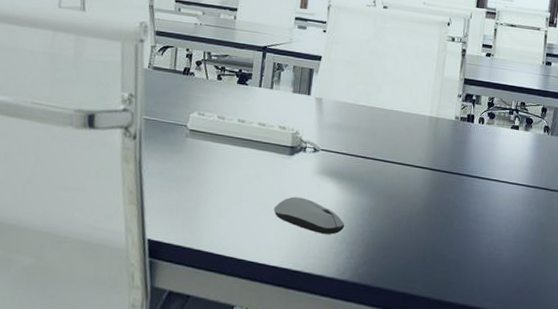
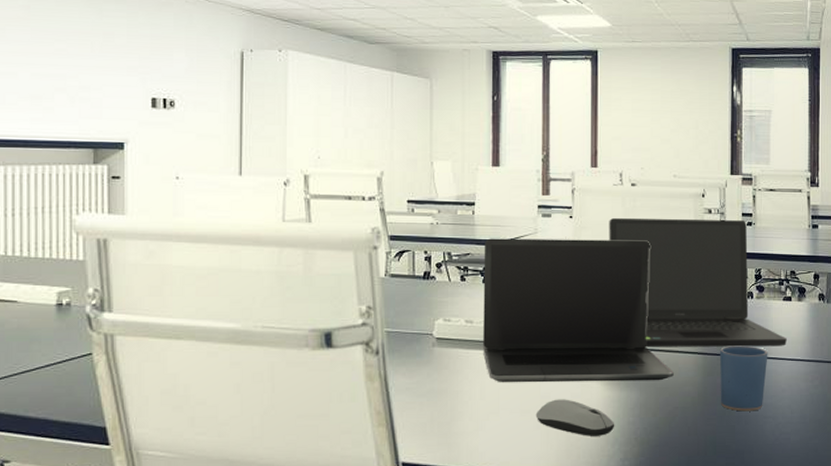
laptop computer: none [231,43,404,190] -> present [483,238,674,383]
laptop: none [357,36,510,171] -> present [609,218,787,347]
mug: none [443,165,492,227] -> present [720,345,768,412]

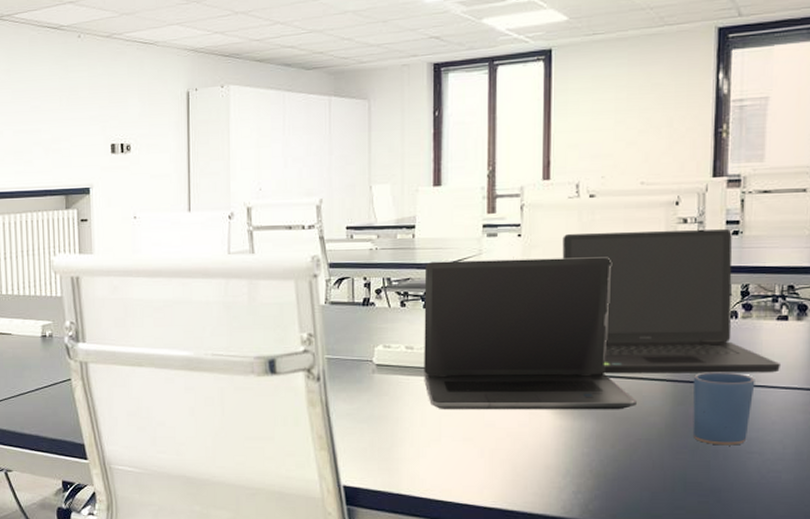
computer mouse: present [535,399,615,436] -> none [479,427,567,467]

